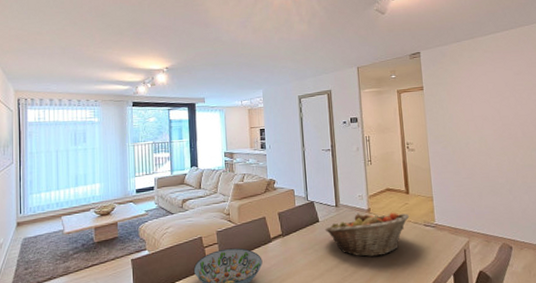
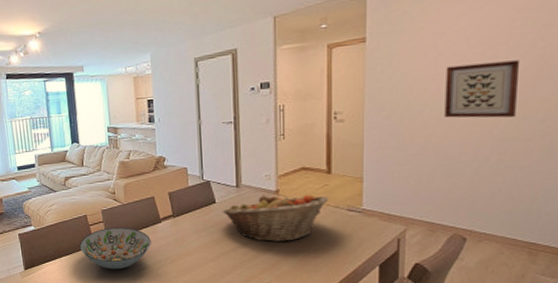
wall art: none [479,108,528,150] -> present [444,60,521,118]

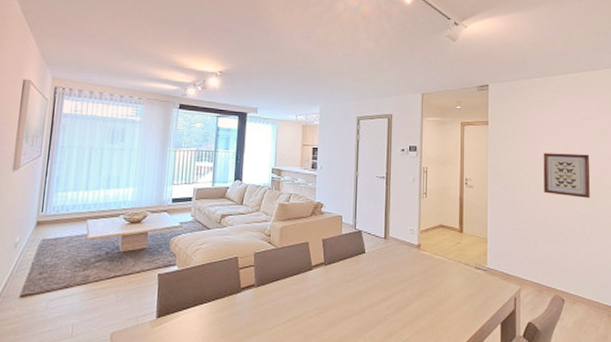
decorative bowl: present [79,227,151,270] -> none [224,272,300,321]
fruit basket: present [222,194,329,243] -> none [370,248,461,297]

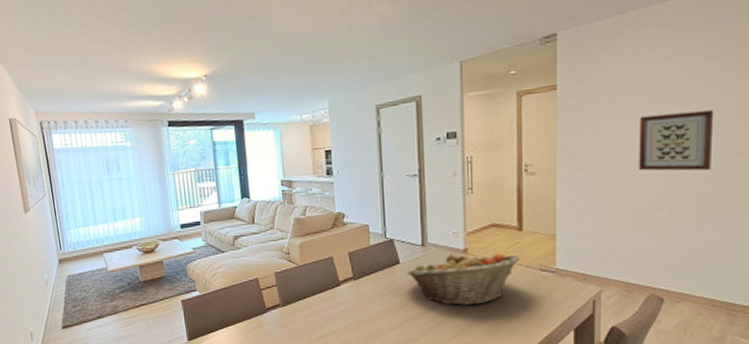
fruit basket: none [370,248,461,297] -> present [406,253,521,306]

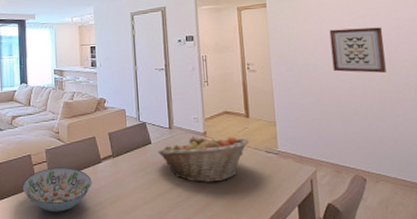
decorative bowl: none [250,291,330,339] -> present [22,167,92,212]

